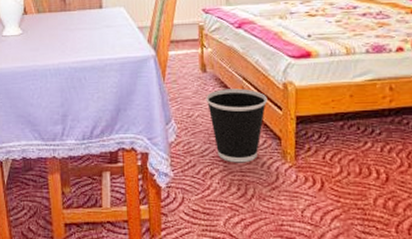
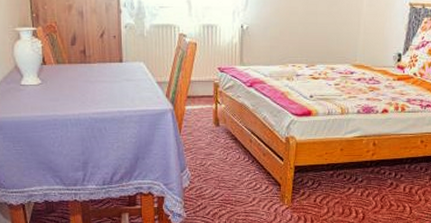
wastebasket: present [206,88,268,163] -> none [218,141,272,205]

